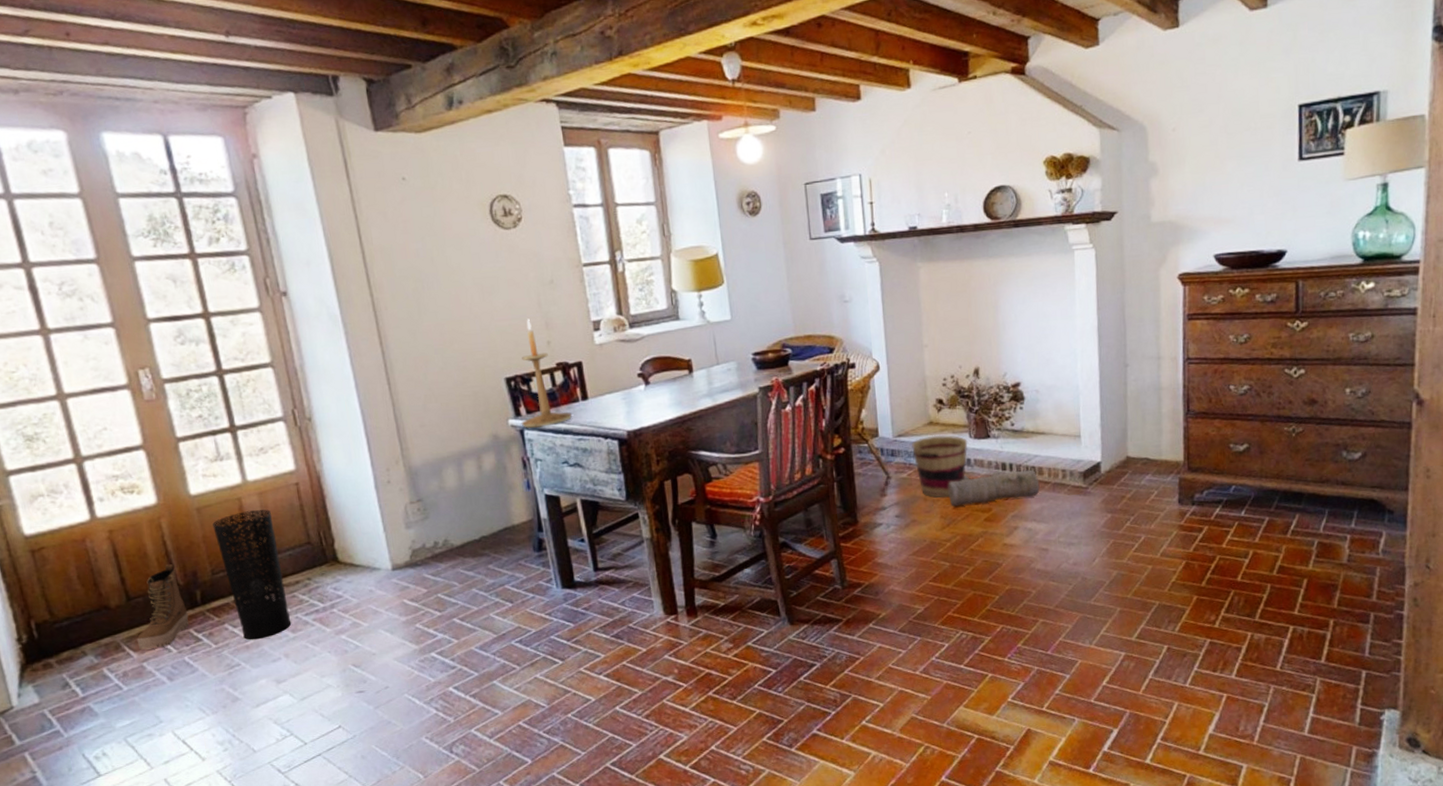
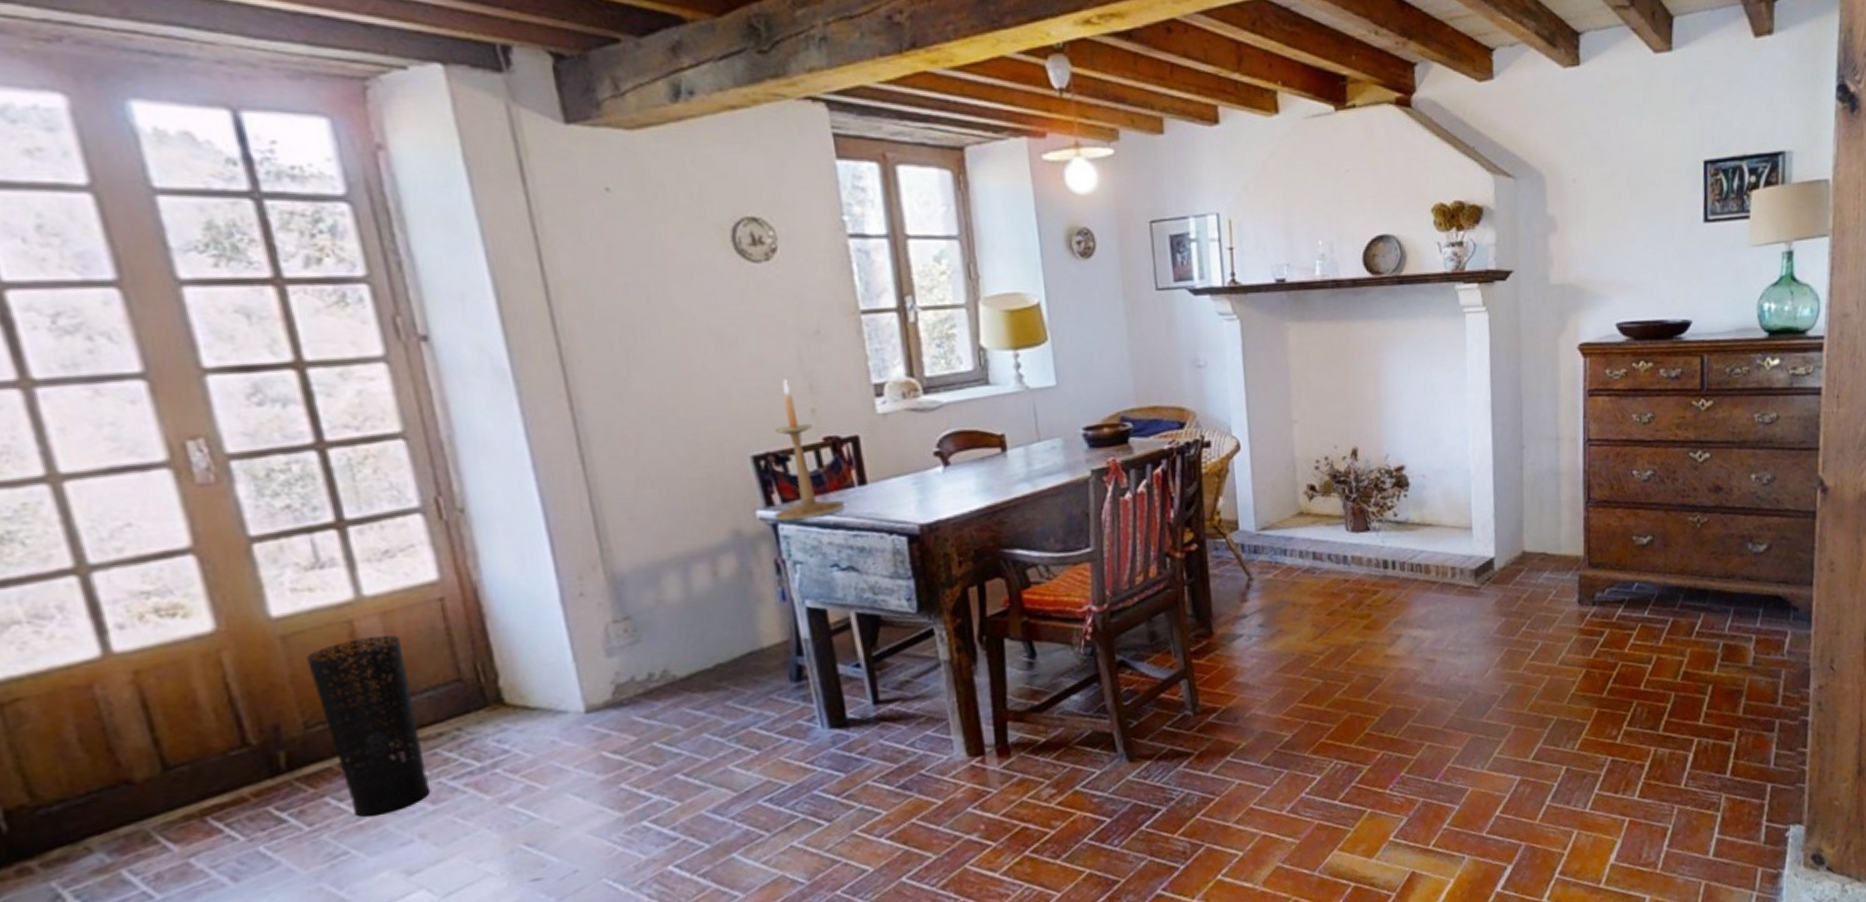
boot: present [136,564,189,650] -> none [178,716,266,841]
basket: present [912,434,968,499] -> none [1278,527,1344,604]
decorative log: present [948,469,1040,507] -> none [1320,567,1426,613]

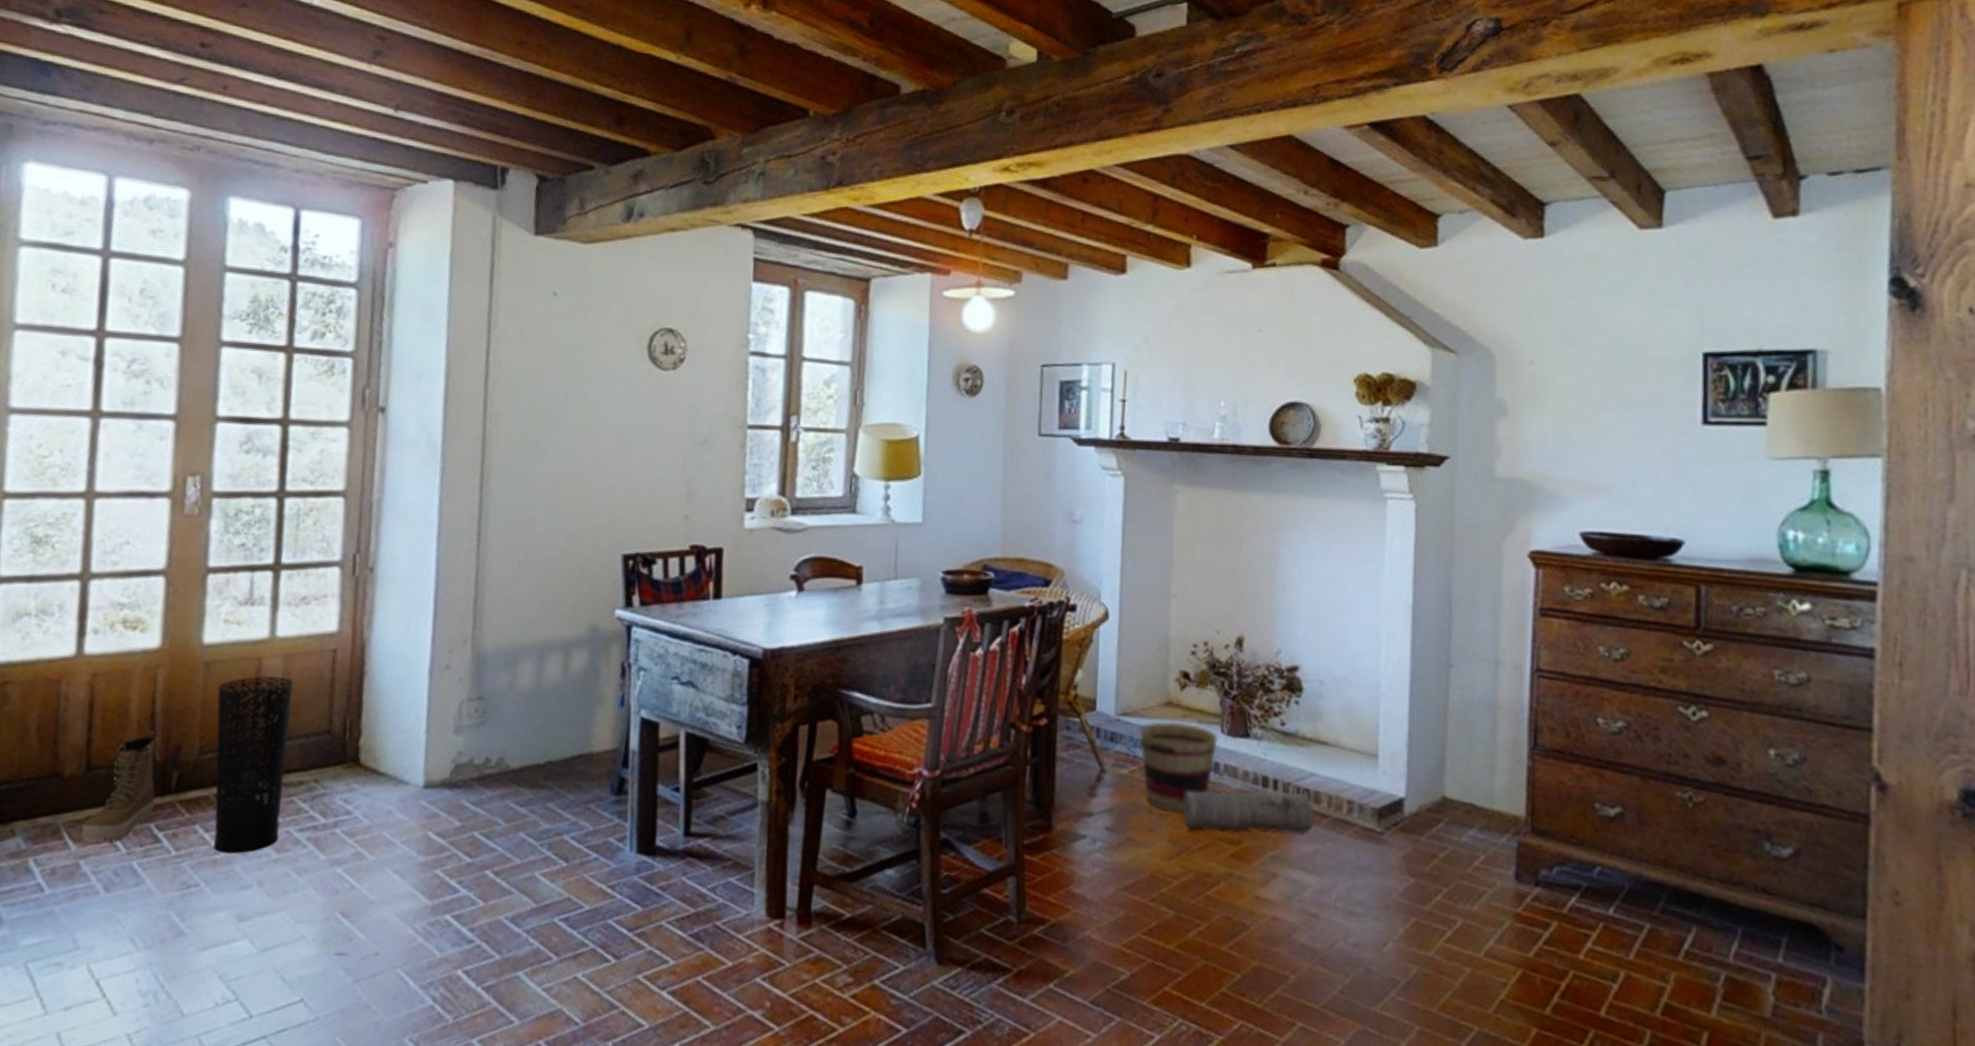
boot: none [178,716,266,841] -> present [81,730,157,842]
candlestick: present [773,379,844,522] -> none [630,483,697,626]
basket: none [1278,527,1344,604] -> present [1140,721,1218,813]
decorative log: none [1320,567,1426,613] -> present [1183,785,1314,832]

